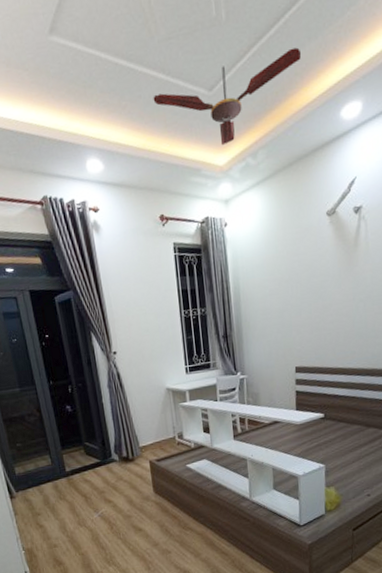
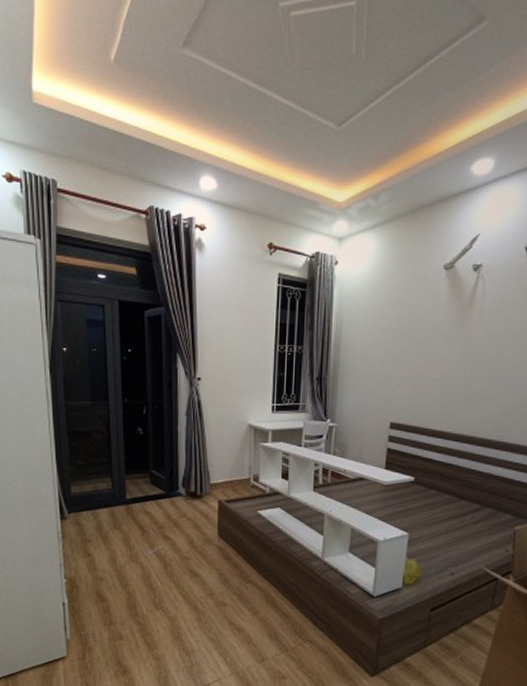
ceiling fan: present [153,47,302,146] -> none [279,96,438,182]

